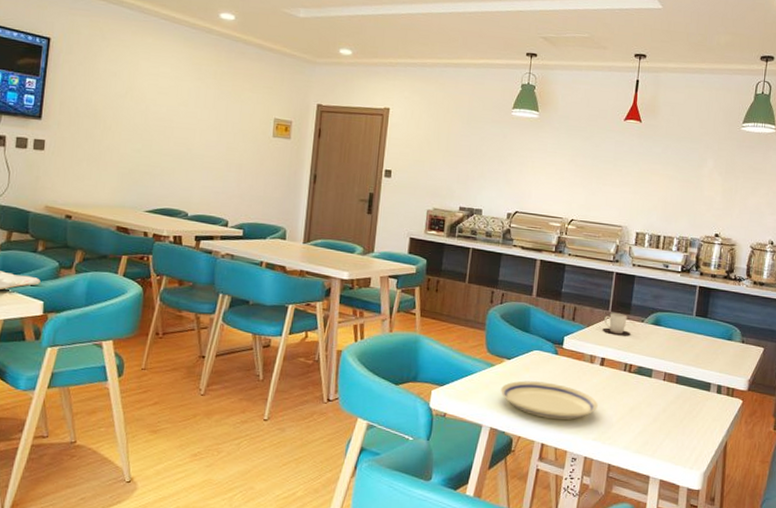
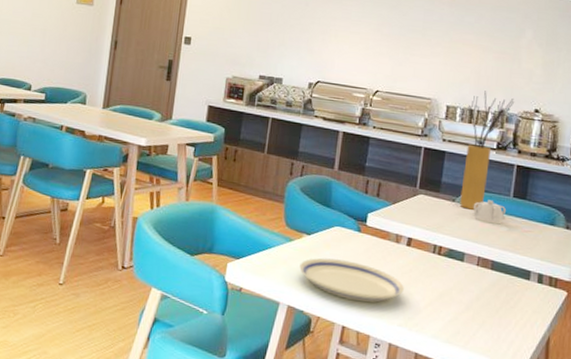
cup: present [602,313,631,335] -> none [409,190,441,215]
vase: none [648,217,697,329] -> present [460,91,514,210]
sugar bowl: none [659,319,690,342] -> present [472,200,507,225]

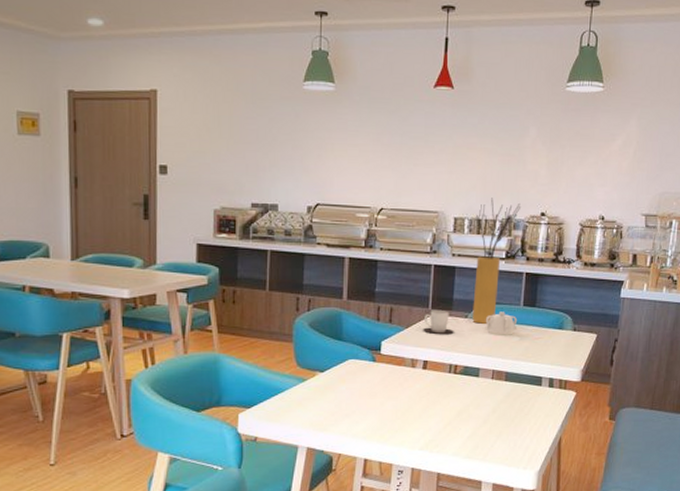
plate: present [299,257,404,303] -> none [316,393,423,432]
cup: none [409,190,441,215] -> present [423,311,454,334]

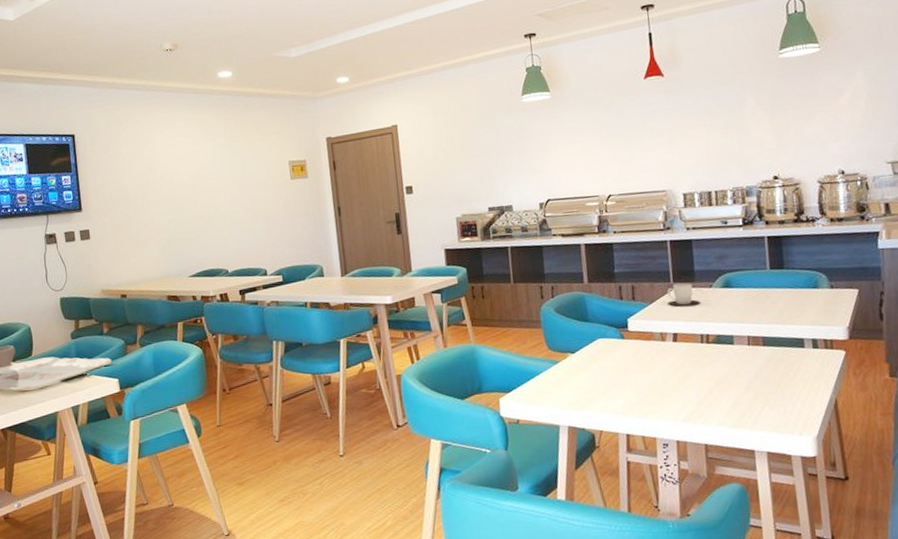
vase: present [472,198,520,324] -> none [704,169,751,292]
sugar bowl: present [485,311,518,335] -> none [731,277,768,301]

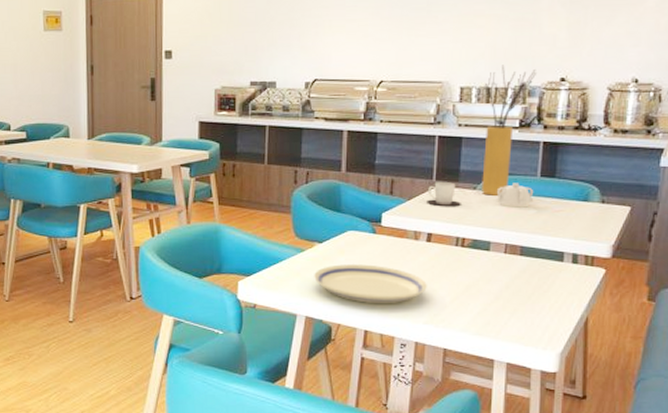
plate: none [571,369,680,407] -> present [314,264,427,304]
vase: none [704,169,751,292] -> present [482,65,536,196]
sugar bowl: none [731,277,768,301] -> present [496,183,534,208]

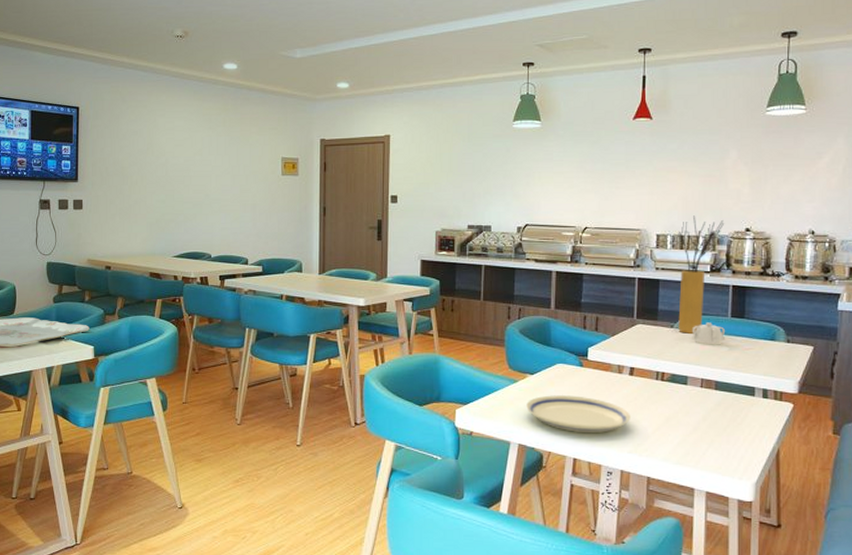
cup: present [427,182,461,206] -> none [629,320,660,342]

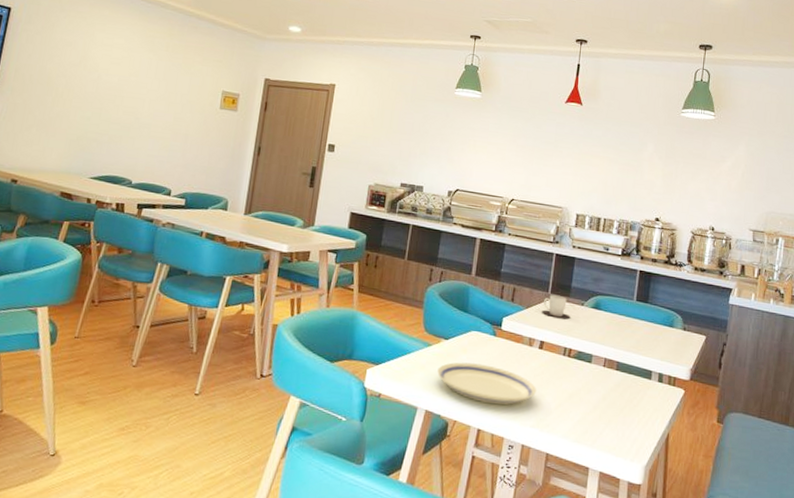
cup: none [629,320,660,342] -> present [542,295,570,319]
vase: present [678,215,724,334] -> none [588,200,637,313]
sugar bowl: present [691,322,726,345] -> none [599,303,631,327]

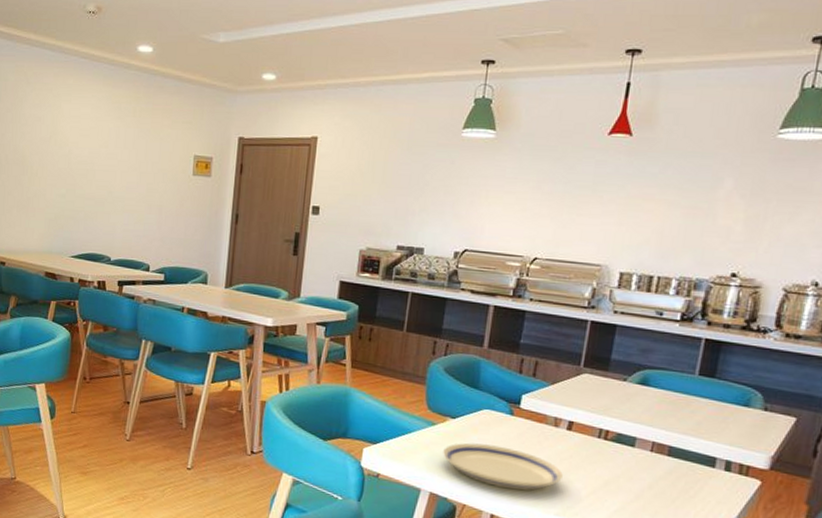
cup: present [542,295,570,319] -> none [571,369,609,396]

